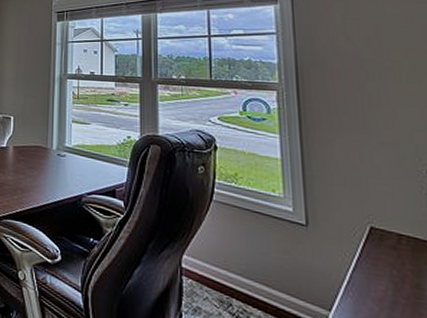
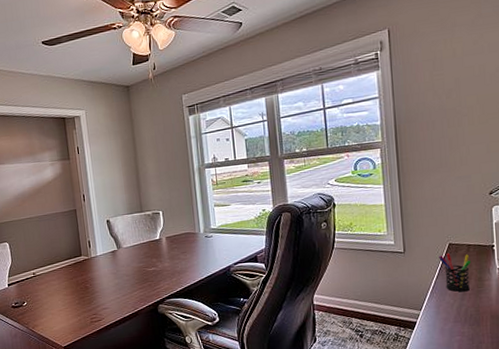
pen holder: none [356,240,405,301] -> present [439,253,472,292]

